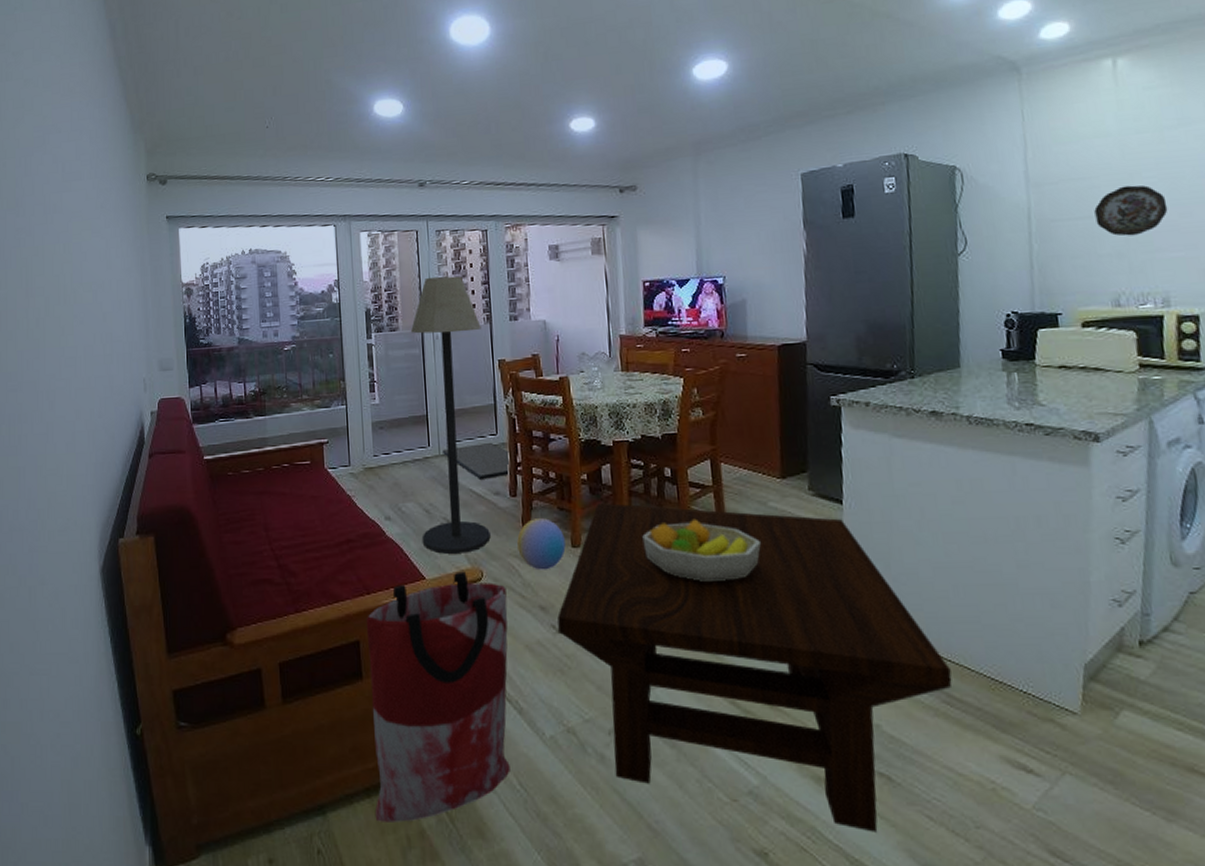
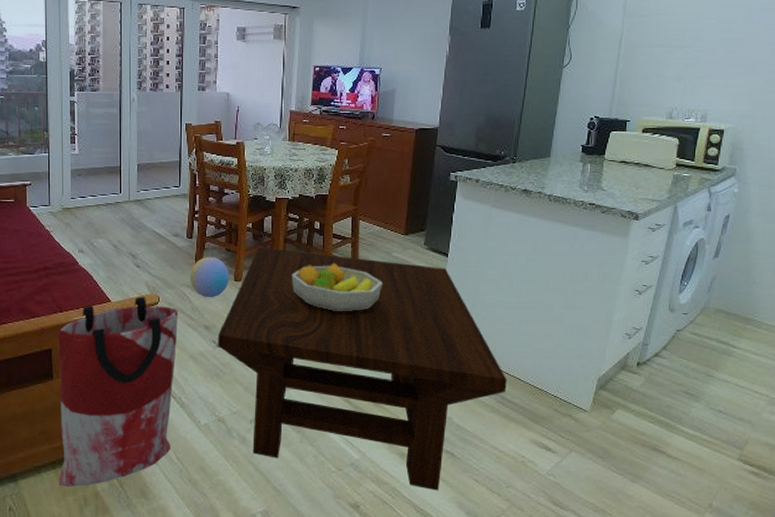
floor lamp: present [410,276,491,554] -> none [110,47,173,282]
doormat: present [442,442,511,479] -> none [131,192,189,223]
decorative plate: present [1094,185,1168,236] -> none [667,24,720,64]

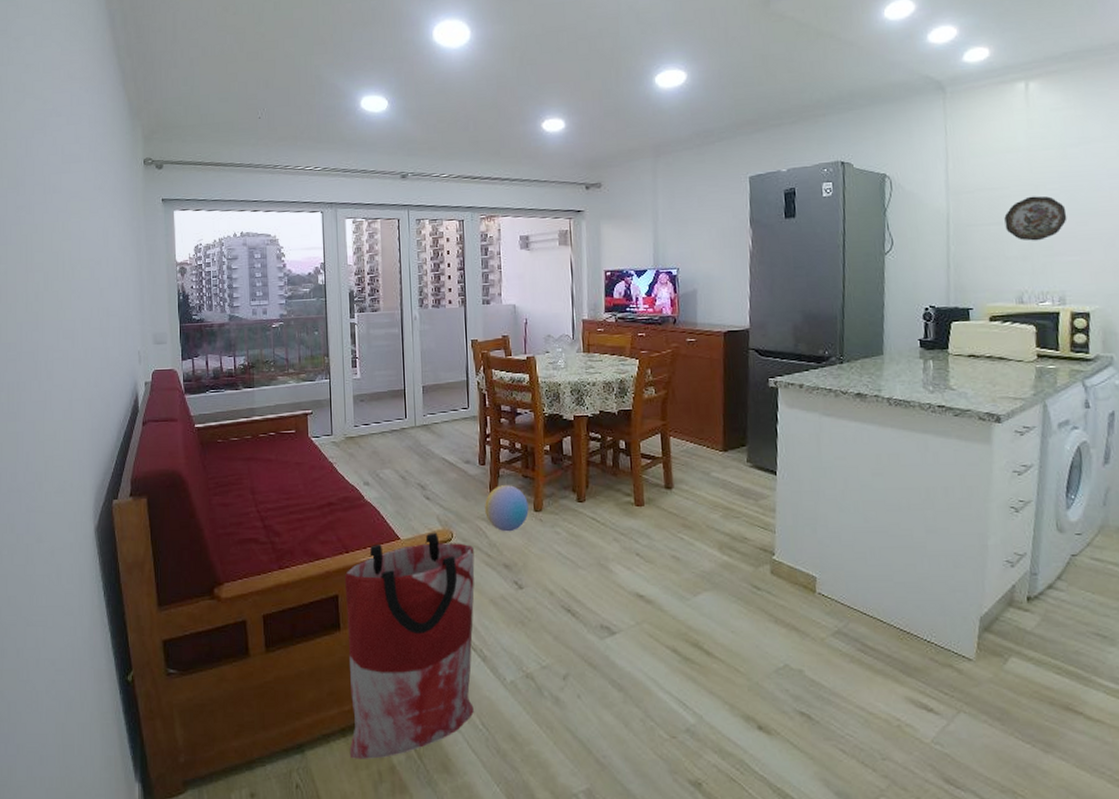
coffee table: present [217,246,507,491] -> none [519,471,867,764]
fruit bowl: present [292,263,382,312] -> none [598,487,703,544]
decorative plate: none [667,24,720,64] -> present [1004,196,1067,241]

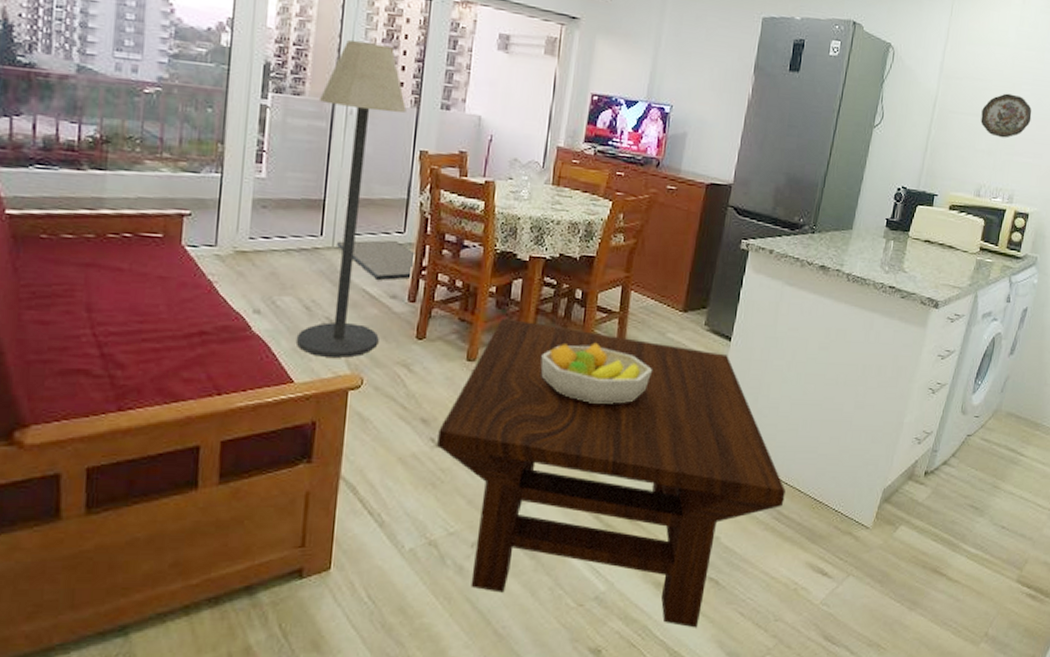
bag: present [344,532,475,759] -> none [191,377,387,641]
floor lamp: none [390,262,461,516] -> present [297,40,407,358]
doormat: none [417,415,480,449] -> present [336,240,415,280]
ball: present [485,485,529,532] -> none [407,328,461,382]
coffee table: none [519,471,867,764] -> present [436,317,786,628]
fruit bowl: none [598,487,703,544] -> present [541,342,652,405]

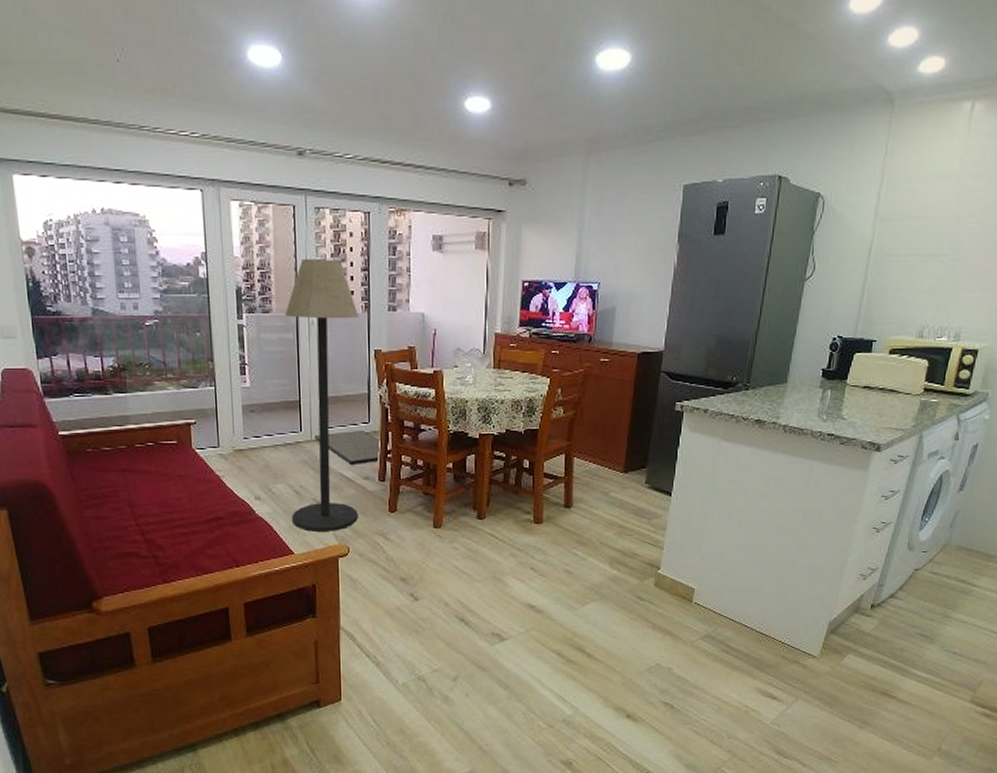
coffee table: present [436,317,786,628] -> none [415,489,732,745]
fruit bowl: present [541,342,652,405] -> none [498,505,599,559]
decorative plate: present [980,93,1032,138] -> none [922,228,980,275]

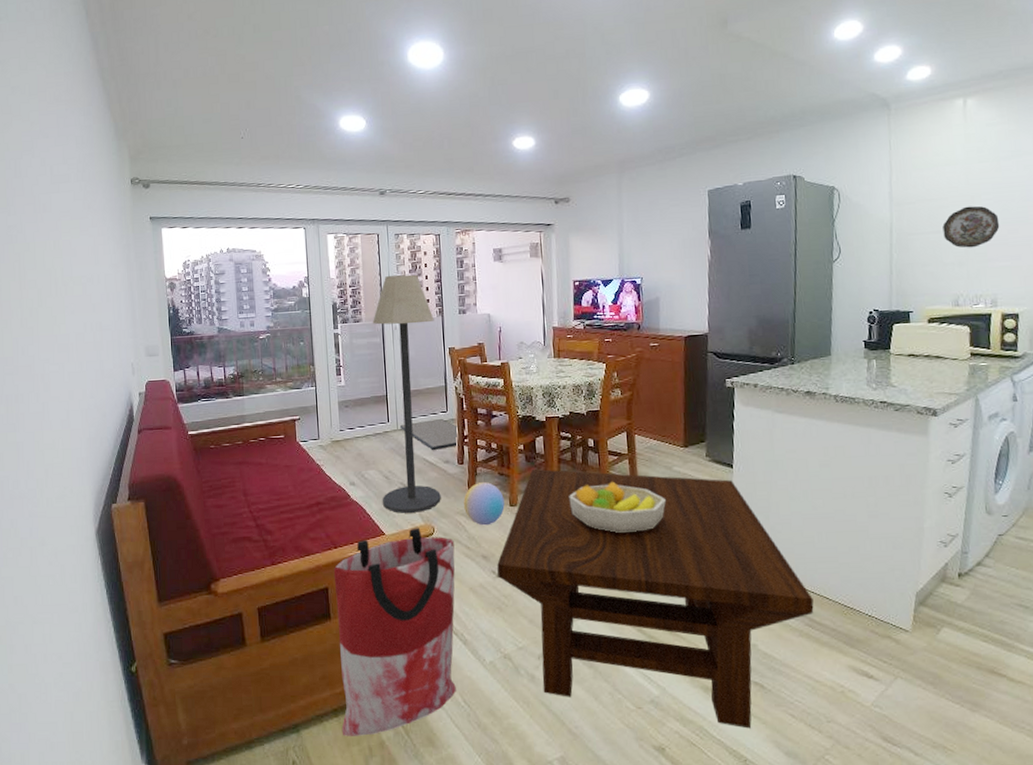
bag: none [234,547,371,755] -> present [333,527,456,736]
ball: none [383,502,428,547] -> present [464,482,505,526]
coffee table: none [415,489,732,745] -> present [497,468,814,729]
fruit bowl: none [498,505,599,559] -> present [569,481,666,534]
decorative plate: none [922,228,980,275] -> present [942,206,1000,248]

